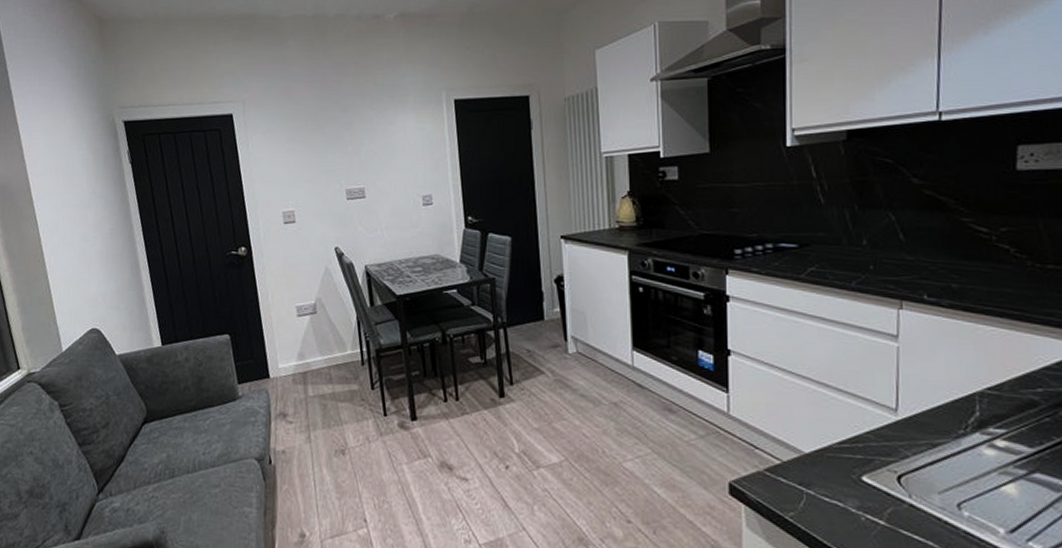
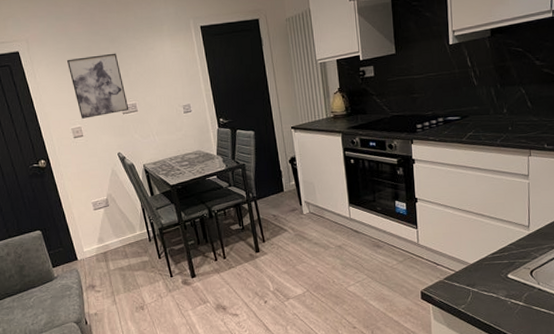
wall art: none [286,124,355,201] -> present [66,53,129,119]

